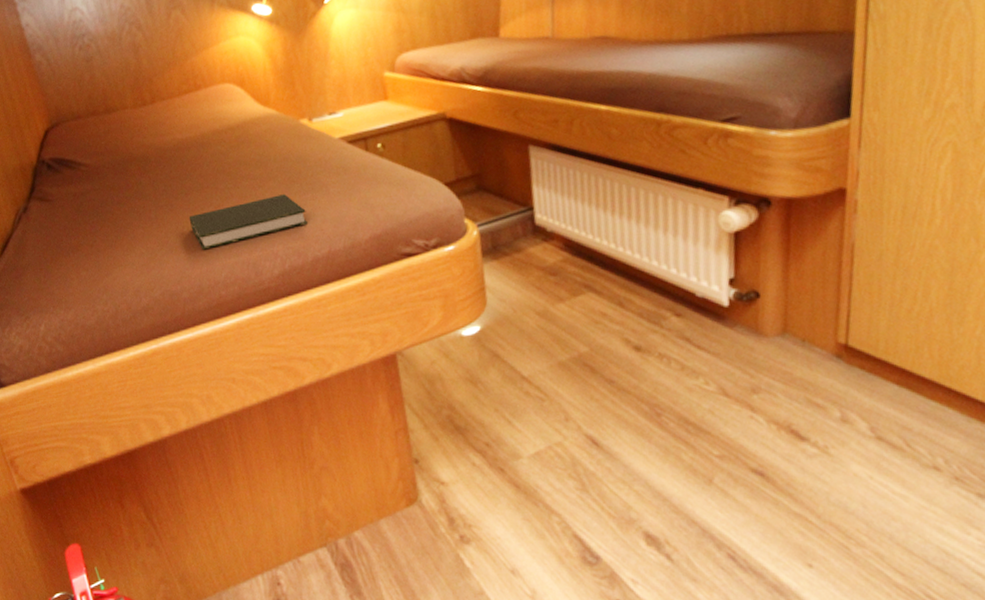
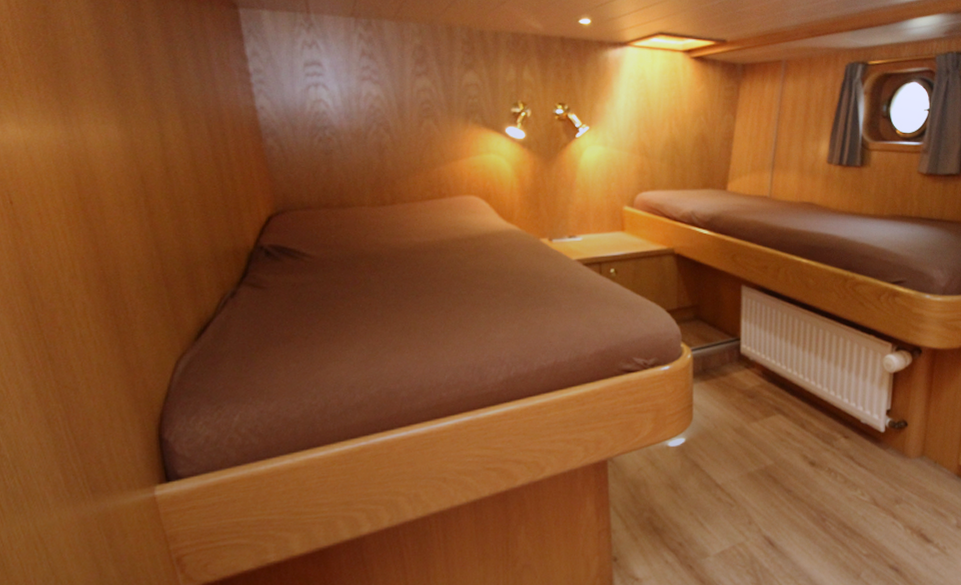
book: present [189,194,307,250] -> none [417,306,537,352]

